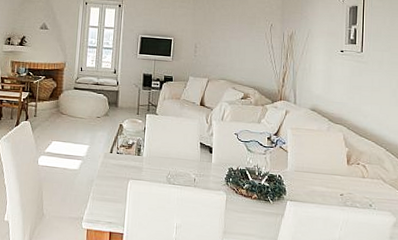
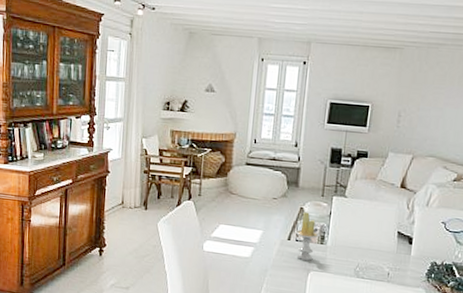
candle: none [116,128,137,171] -> present [295,211,320,261]

